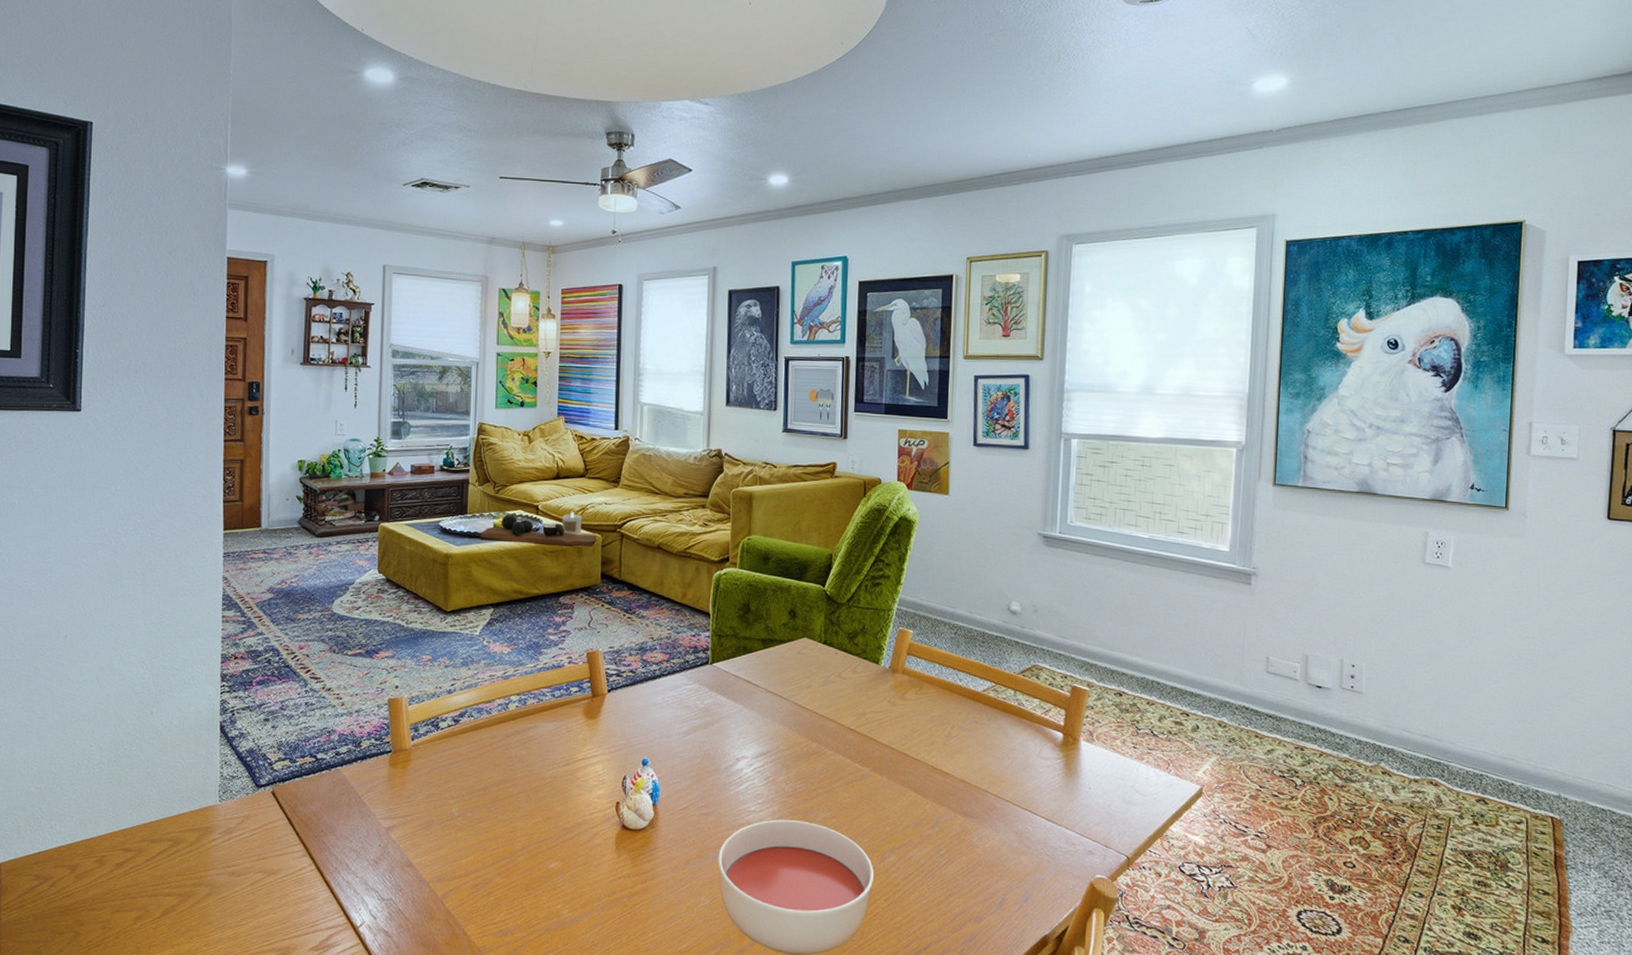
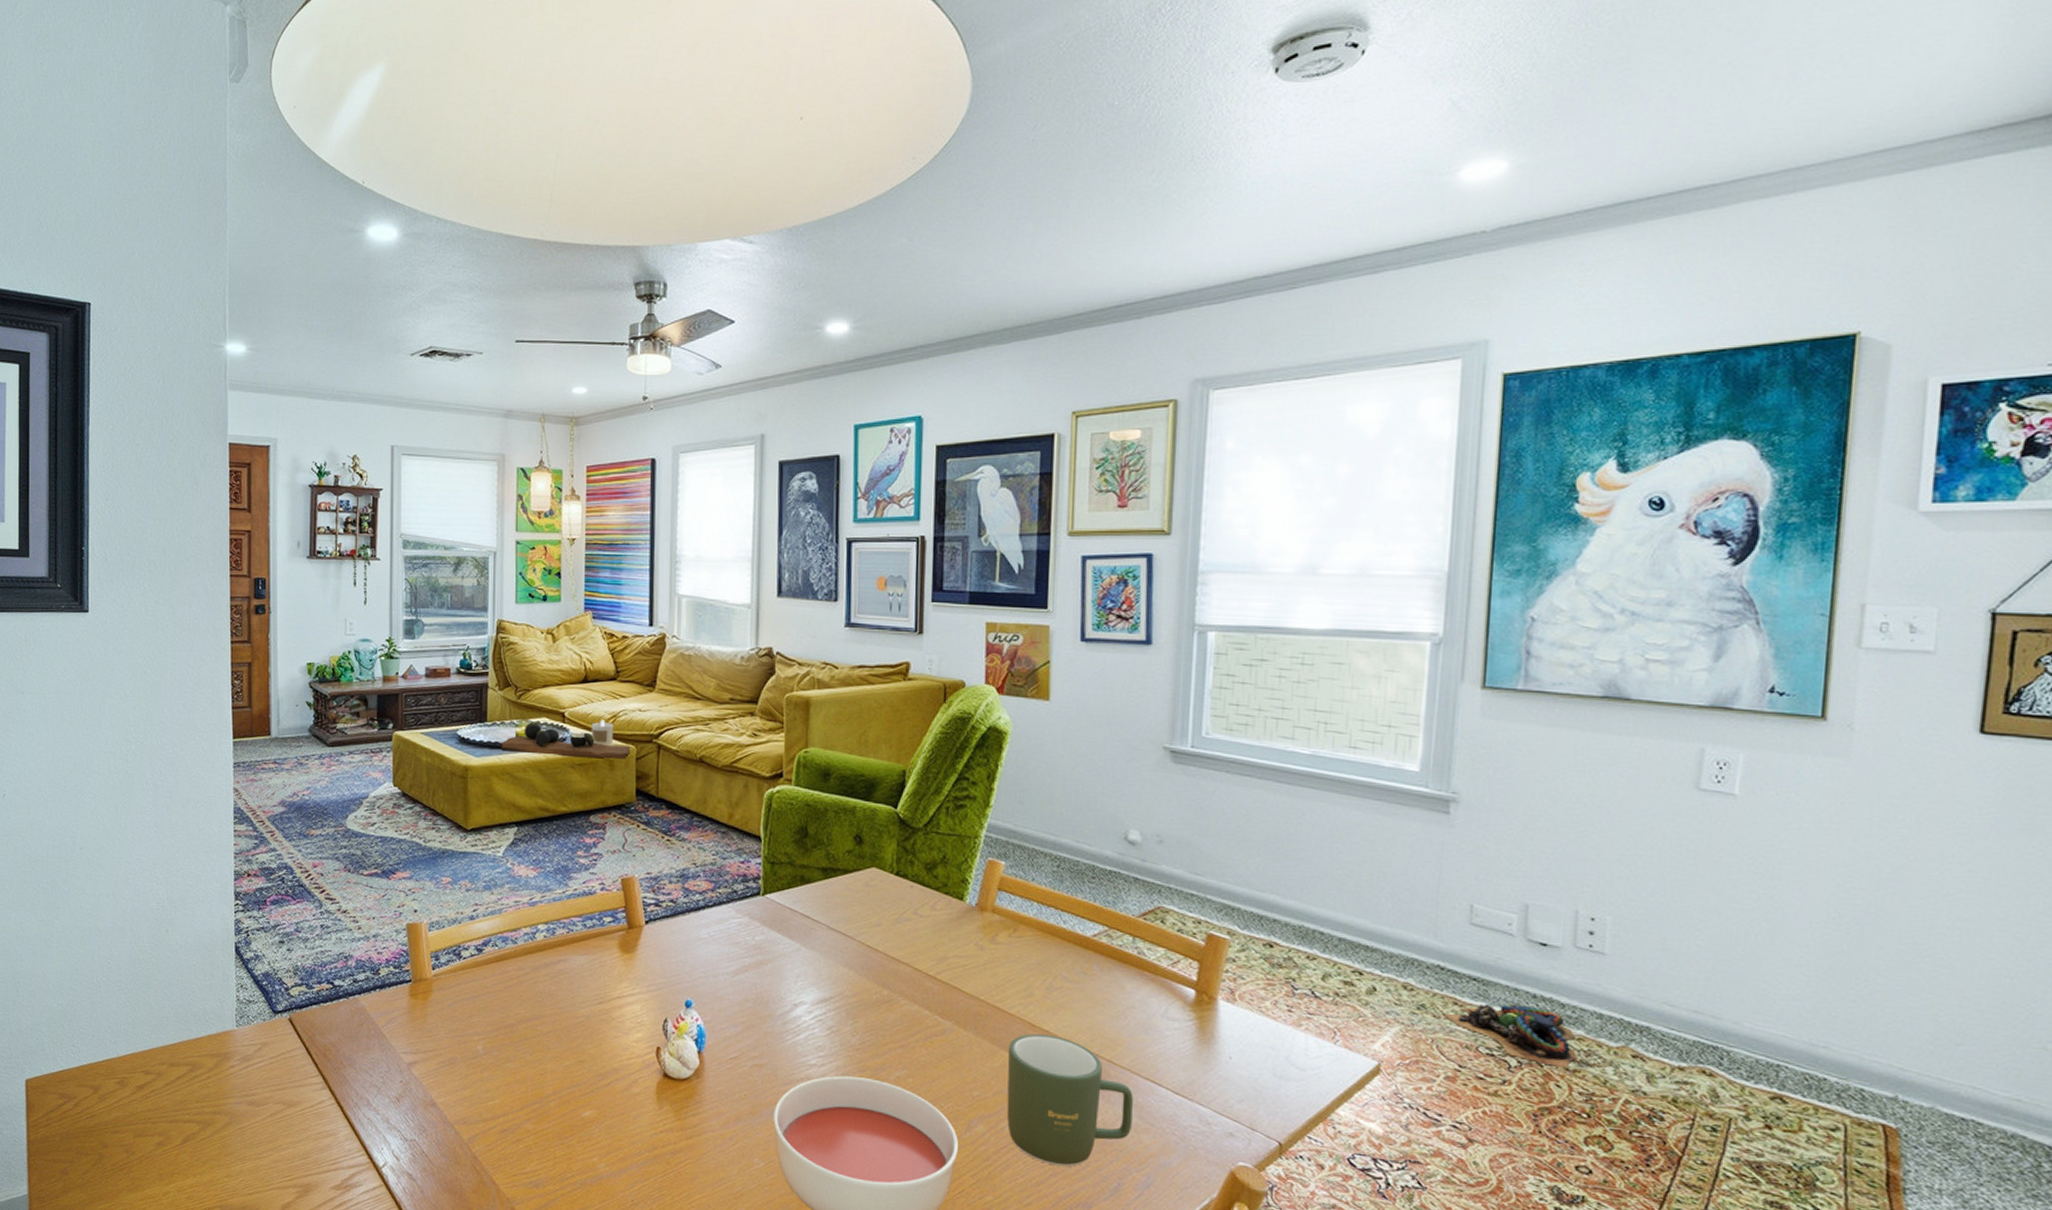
mug: none [913,775,1015,888] -> present [1006,1033,1133,1167]
dog toy: none [1249,735,1345,784] -> present [1445,1003,1578,1068]

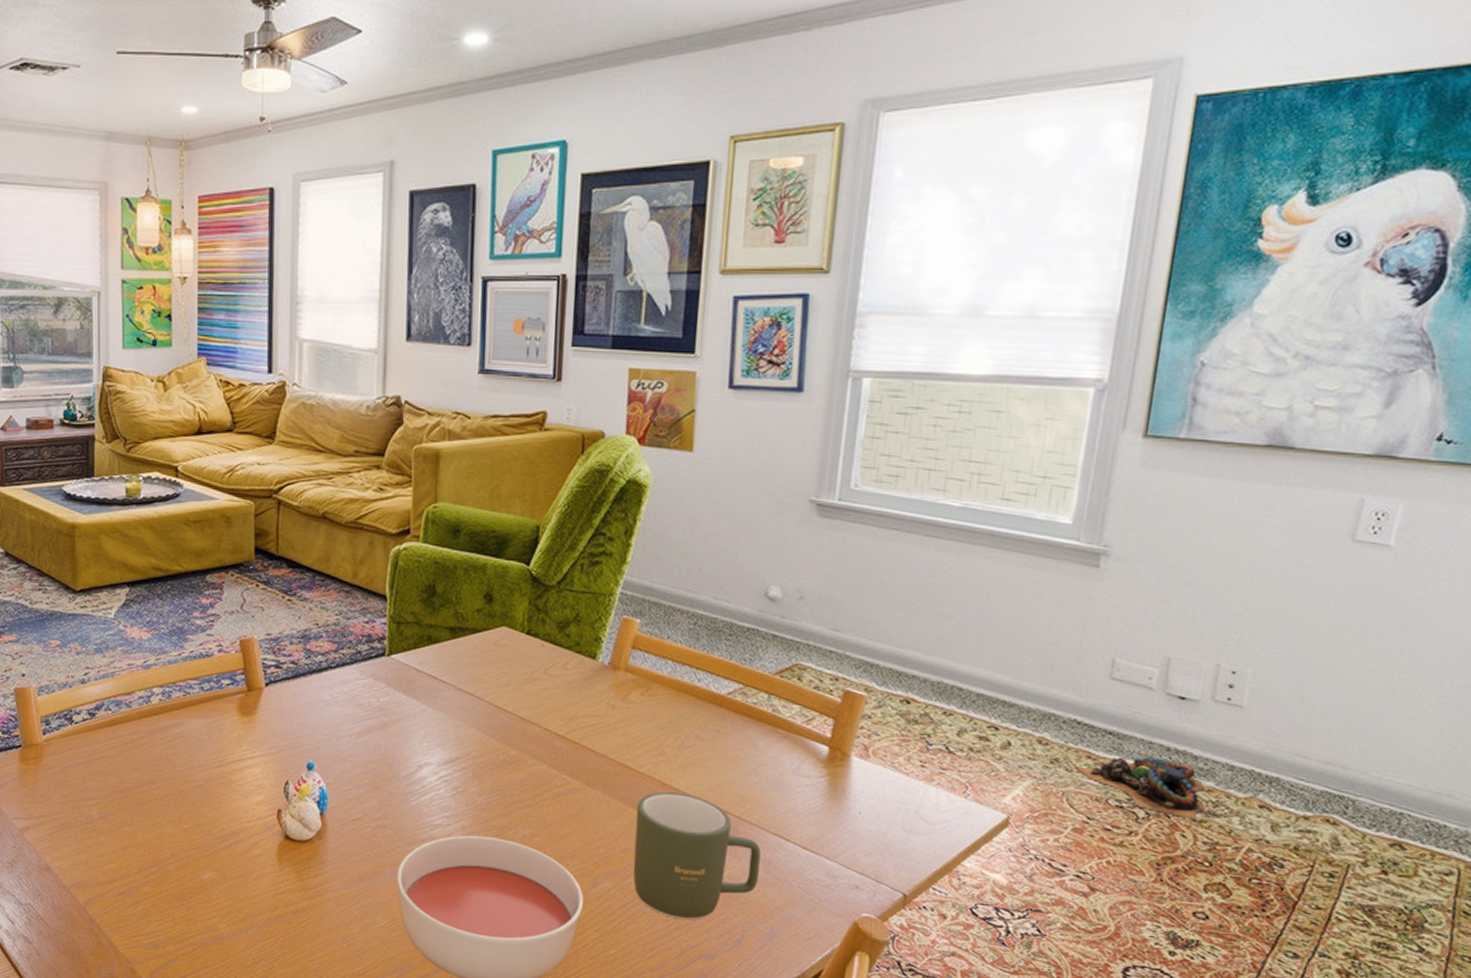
decorative tray: present [501,720,631,760] -> none [110,475,249,517]
candle: present [591,719,614,747] -> none [206,474,231,503]

